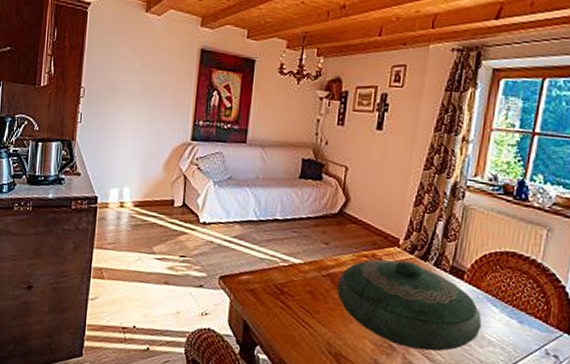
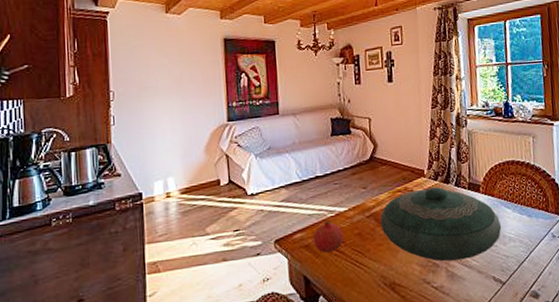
fruit: none [259,268,293,304] -> present [313,220,344,253]

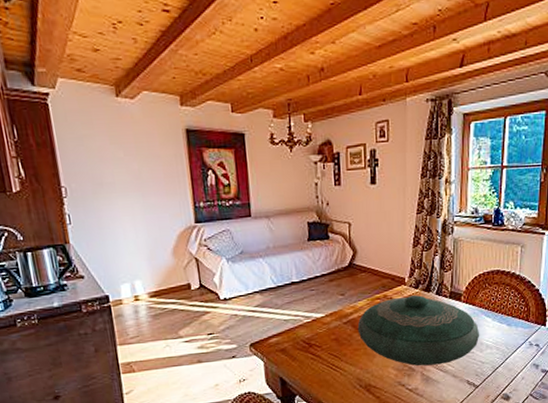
fruit: present [313,220,344,253] -> none [288,325,320,357]

